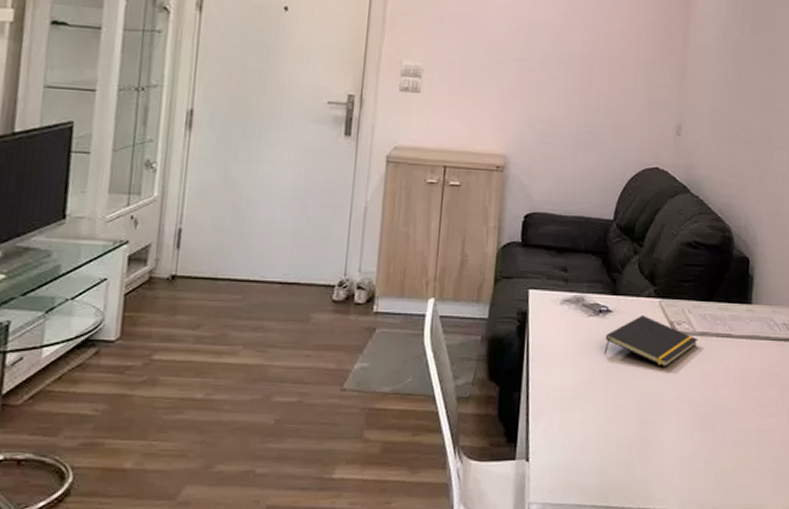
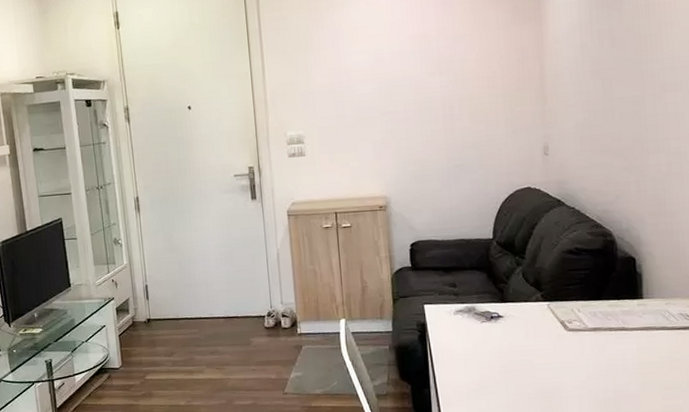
notepad: present [604,316,698,368] -> none [499,318,591,361]

